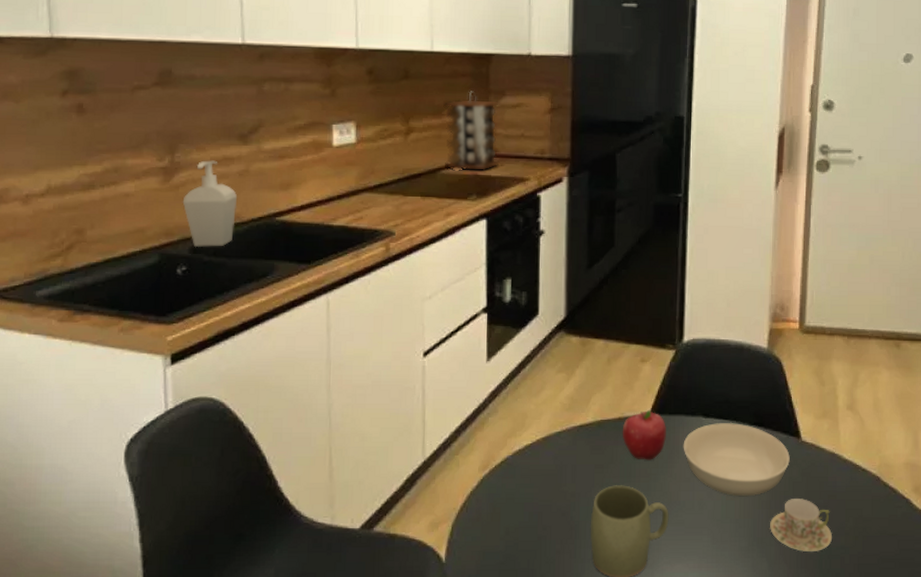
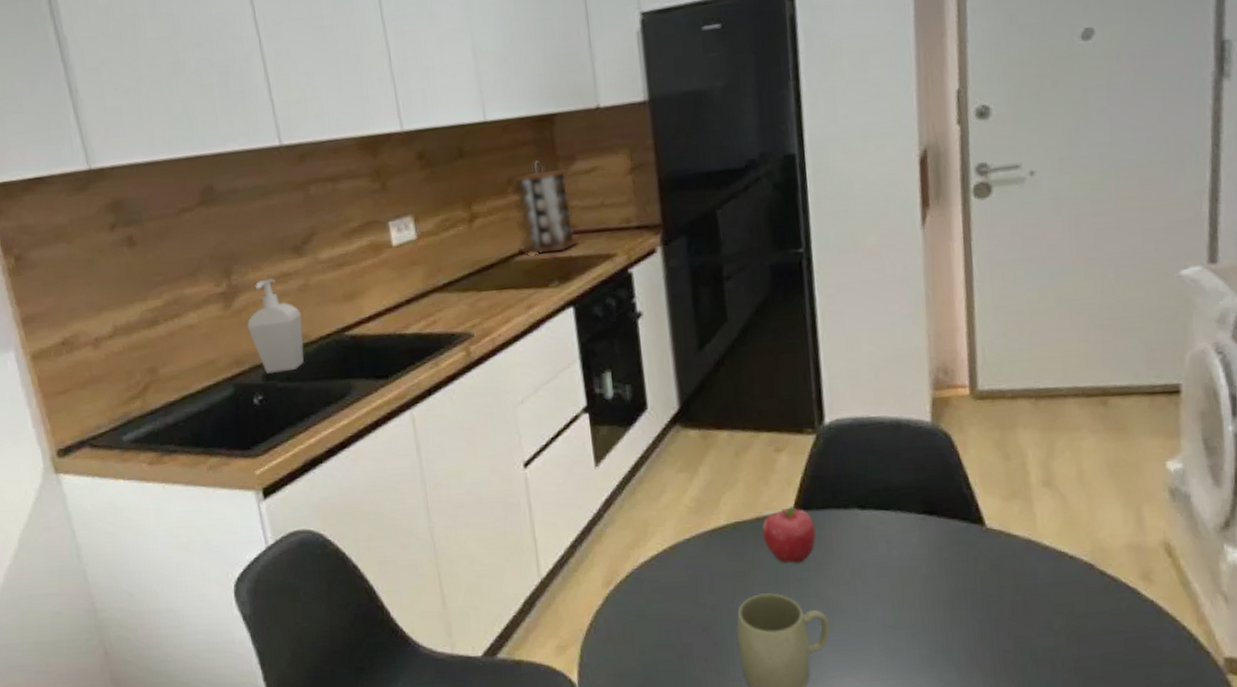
bowl: present [683,423,790,497] -> none [837,513,974,598]
teacup: present [770,499,833,553] -> none [955,595,1038,658]

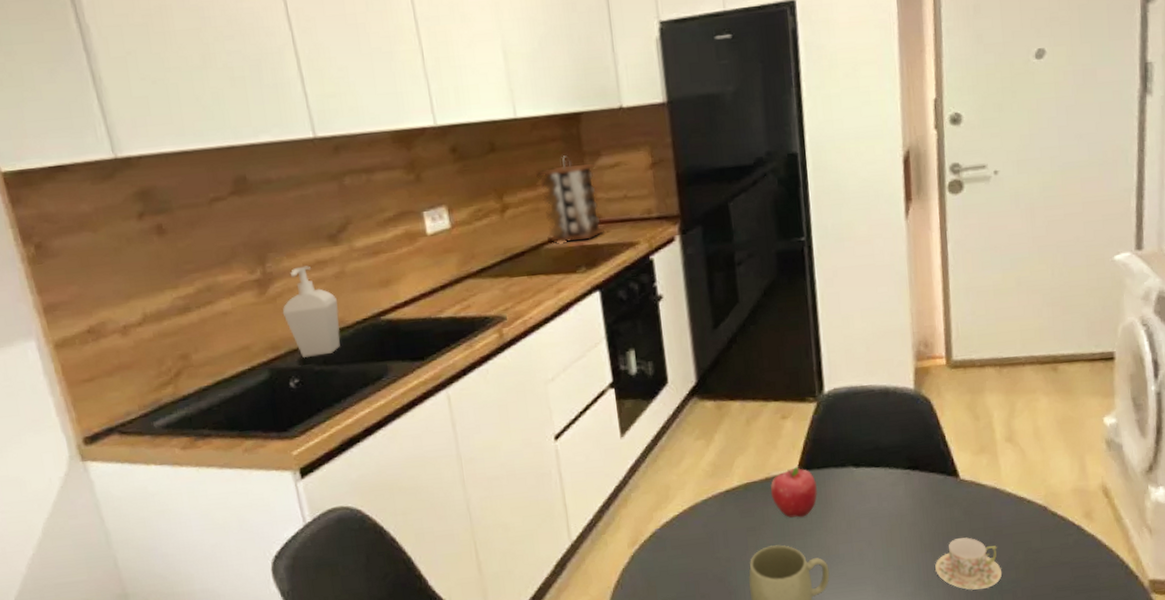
teacup: none [955,595,1038,658] -> present [935,537,1003,590]

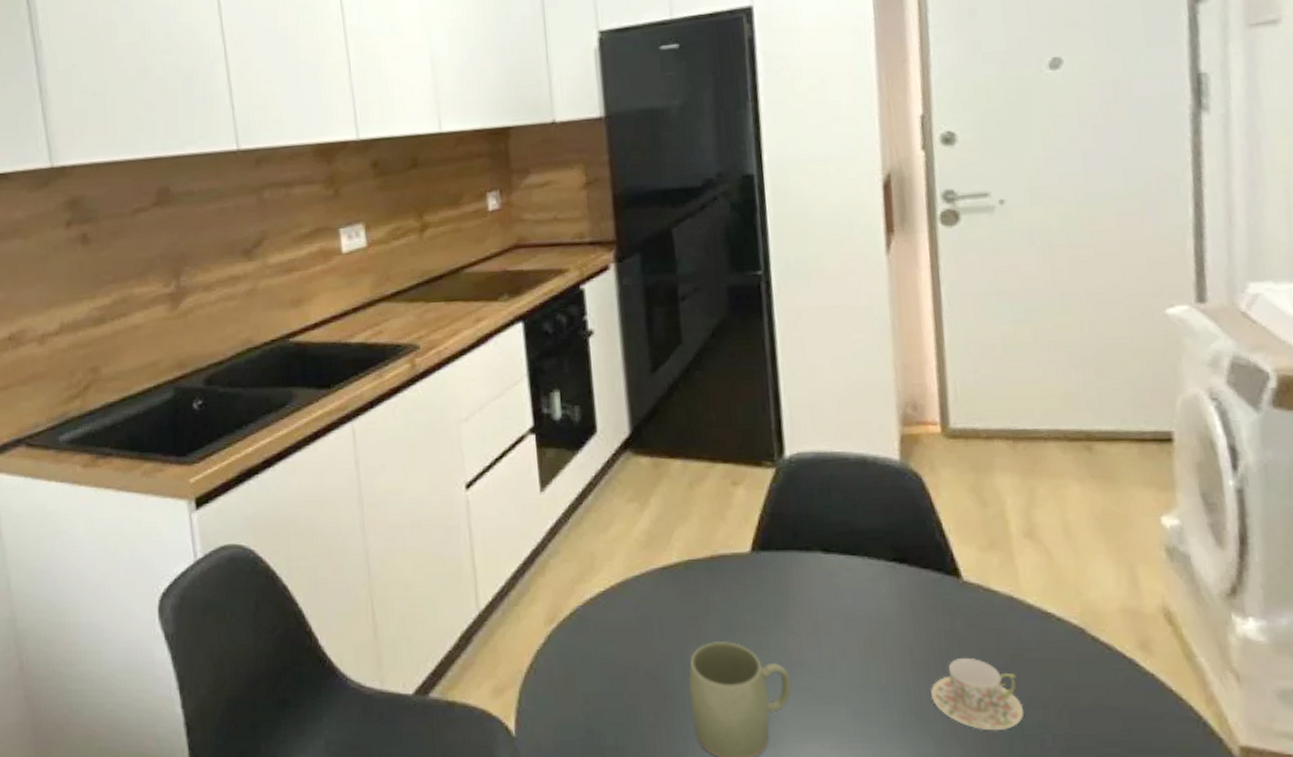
soap bottle: present [282,265,340,359] -> none [192,281,248,379]
spice rack: present [539,155,605,243] -> none [462,172,532,267]
fruit: present [770,466,817,518] -> none [716,545,776,610]

